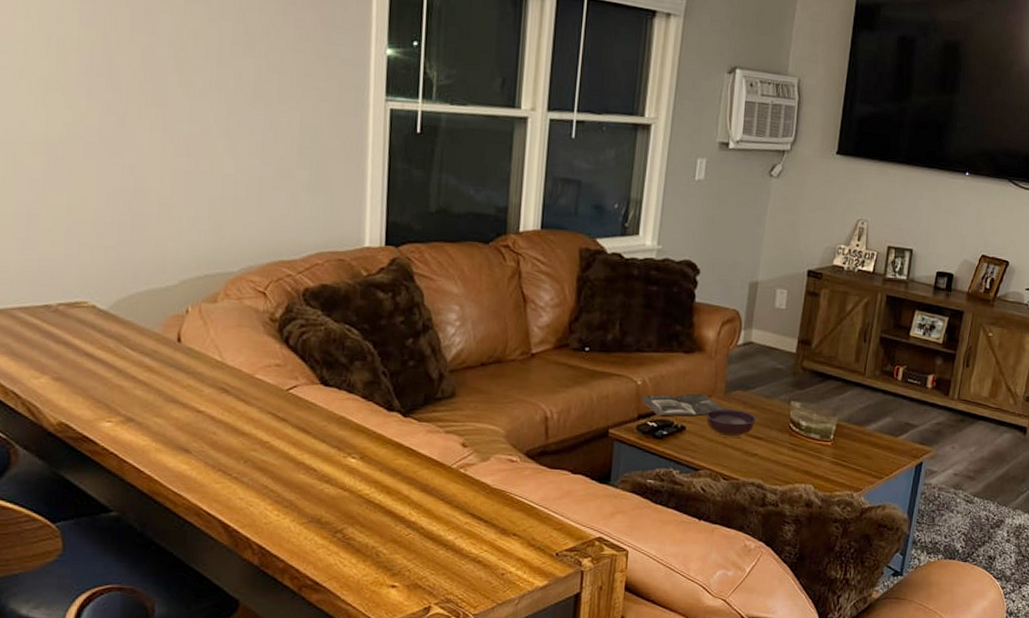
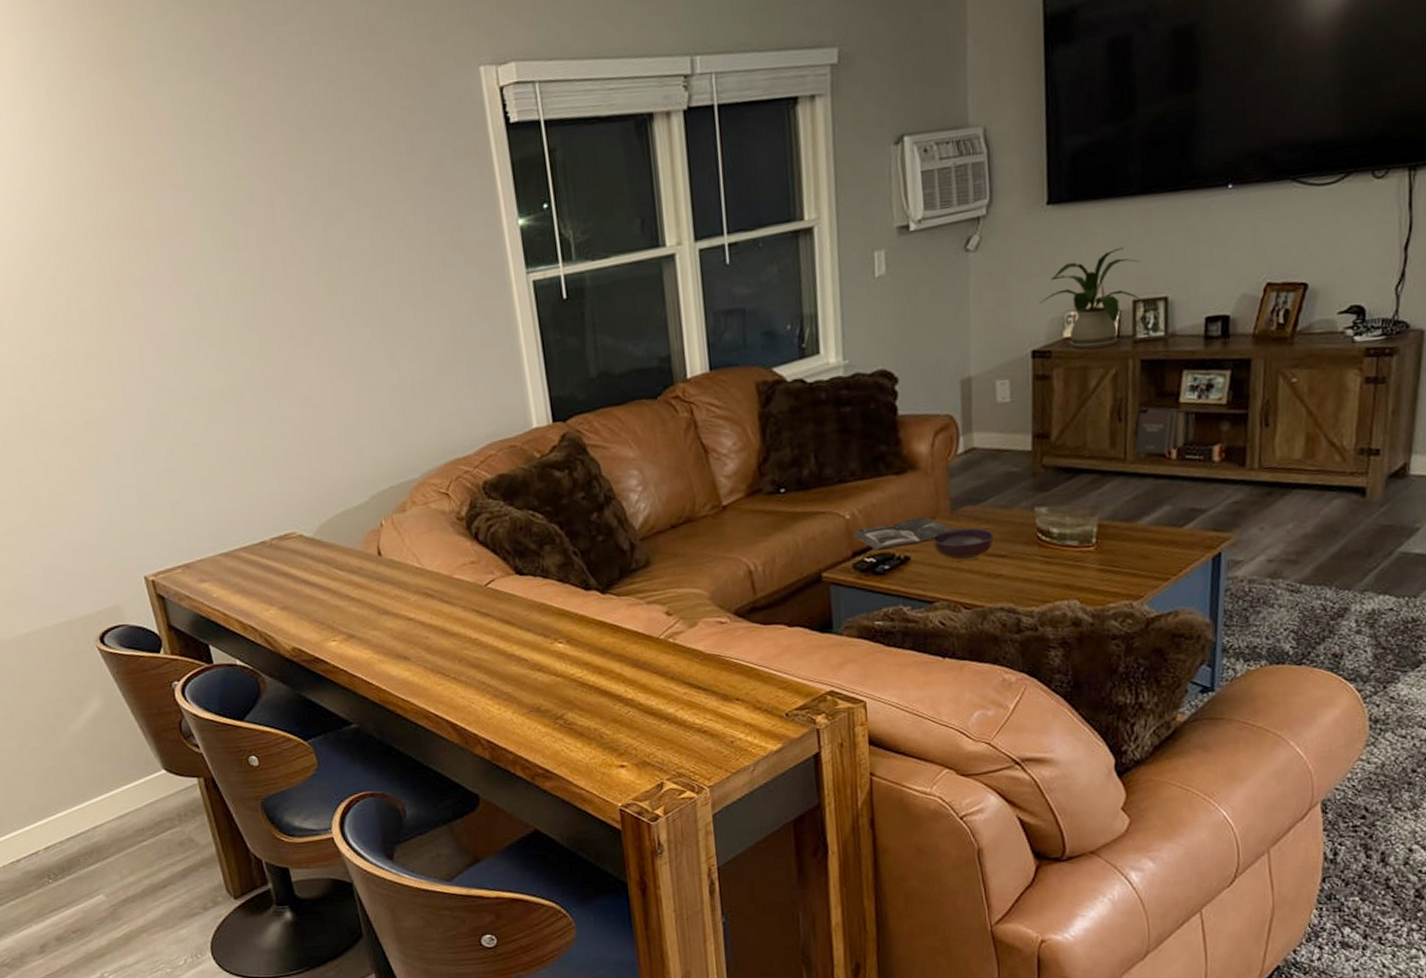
house plant: none [819,201,898,280] -> present [1040,247,1149,350]
books: none [872,334,919,375] -> present [1135,406,1195,455]

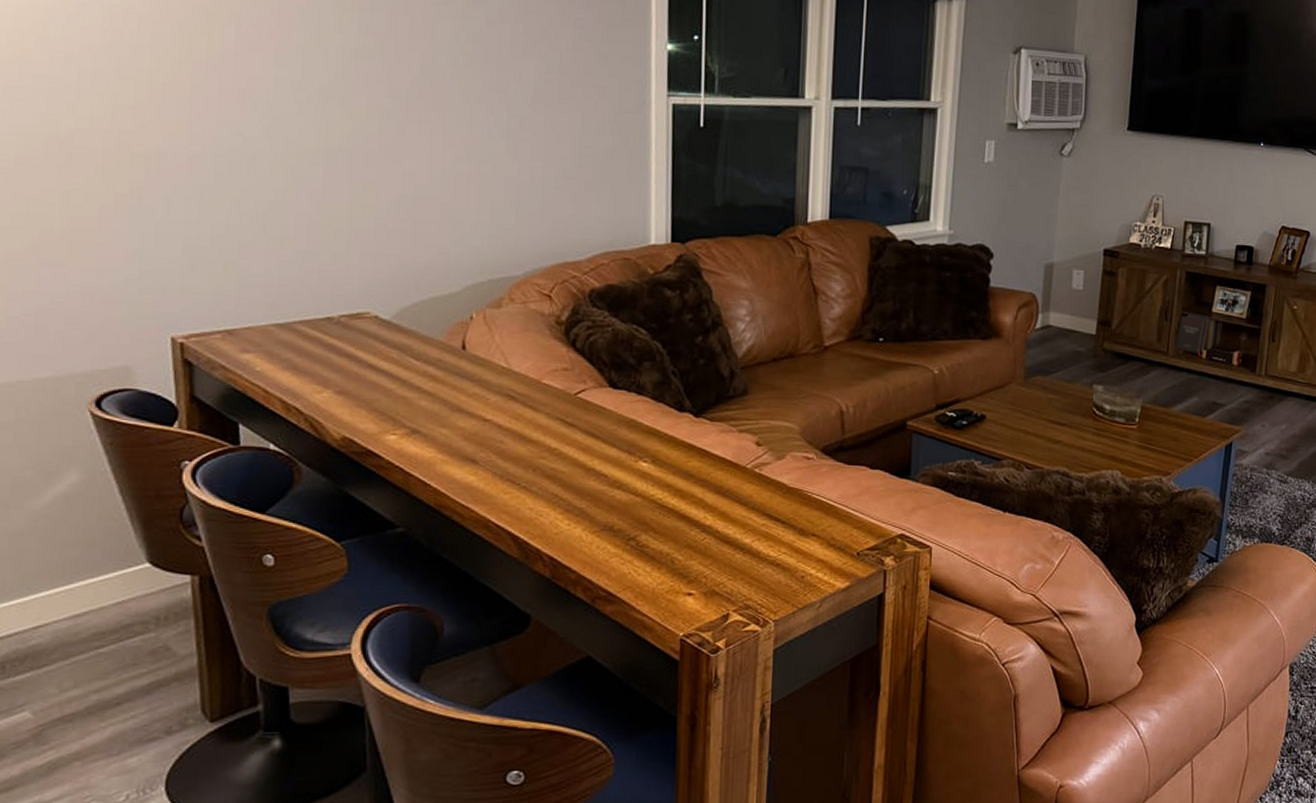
magazine: present [851,516,953,551] -> none [937,380,1024,407]
bowl: present [932,527,994,562] -> none [1006,394,1058,426]
house plant: present [1040,247,1149,350] -> none [1114,176,1196,257]

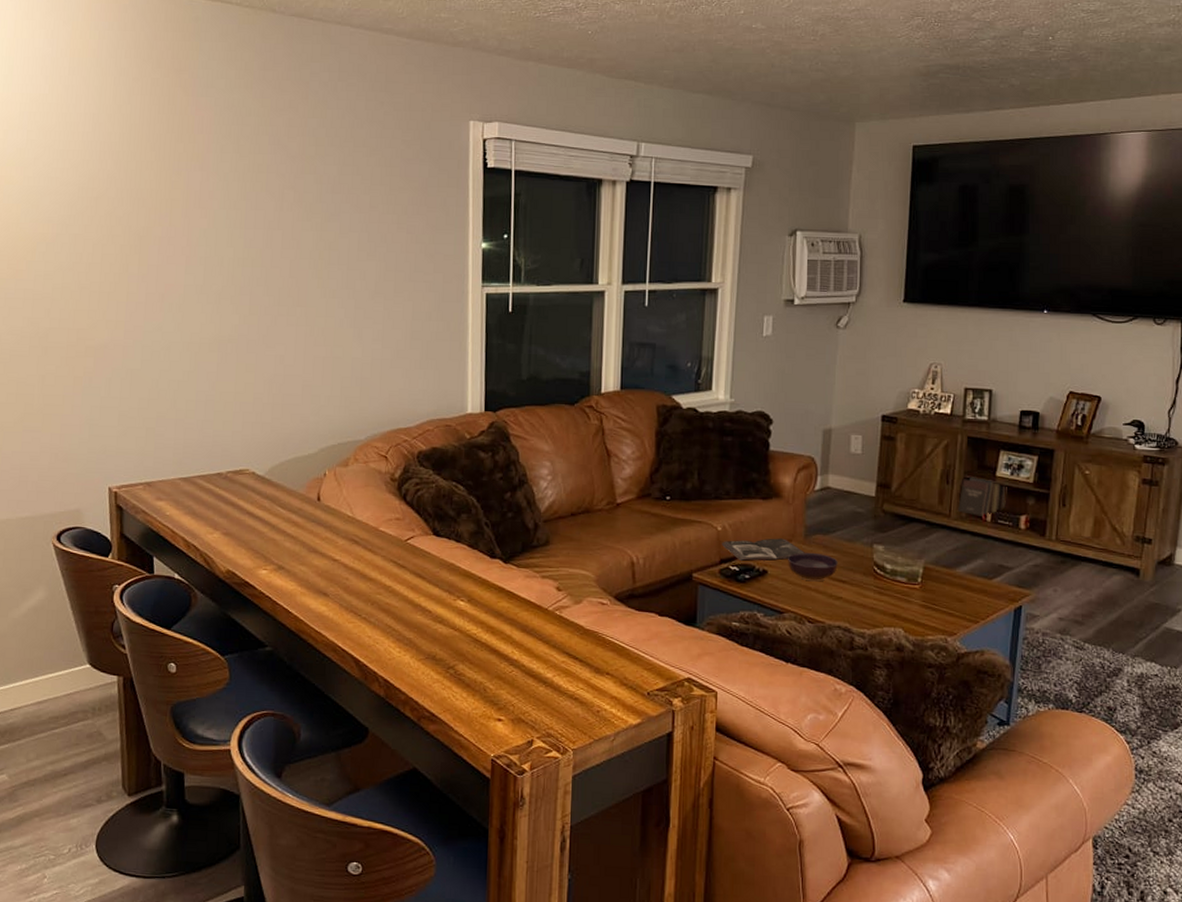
magazine: none [937,380,1024,407] -> present [721,538,805,562]
bowl: none [1006,394,1058,426] -> present [787,552,838,582]

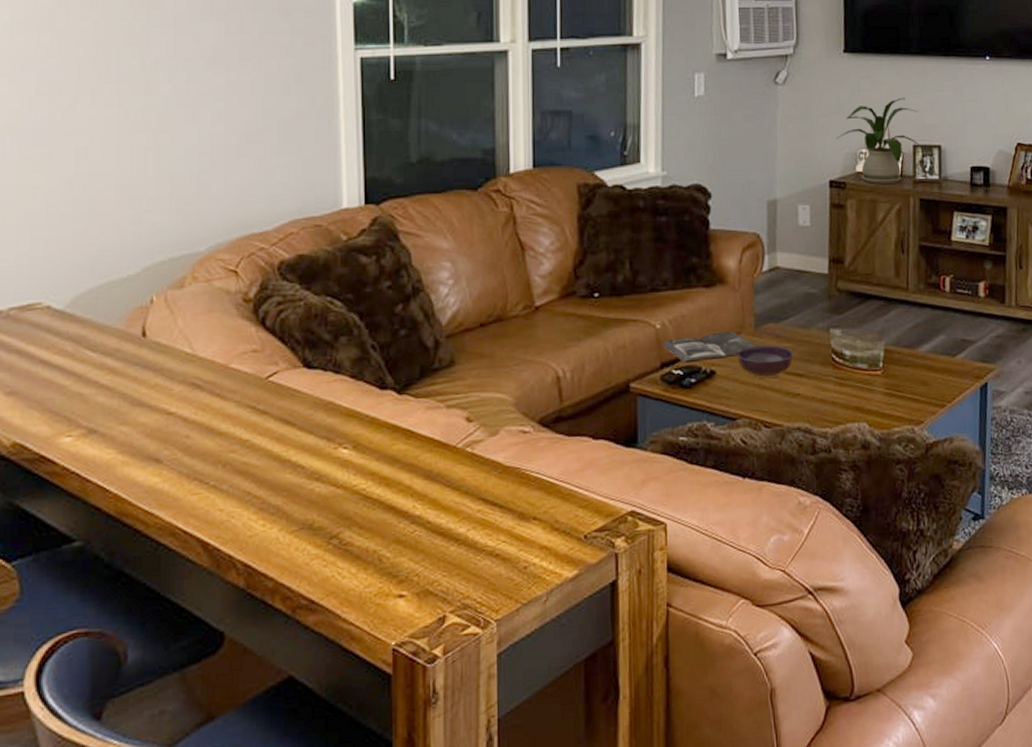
house plant: none [891,344,977,422] -> present [837,97,926,185]
books: present [958,475,1007,516] -> none [915,242,964,287]

